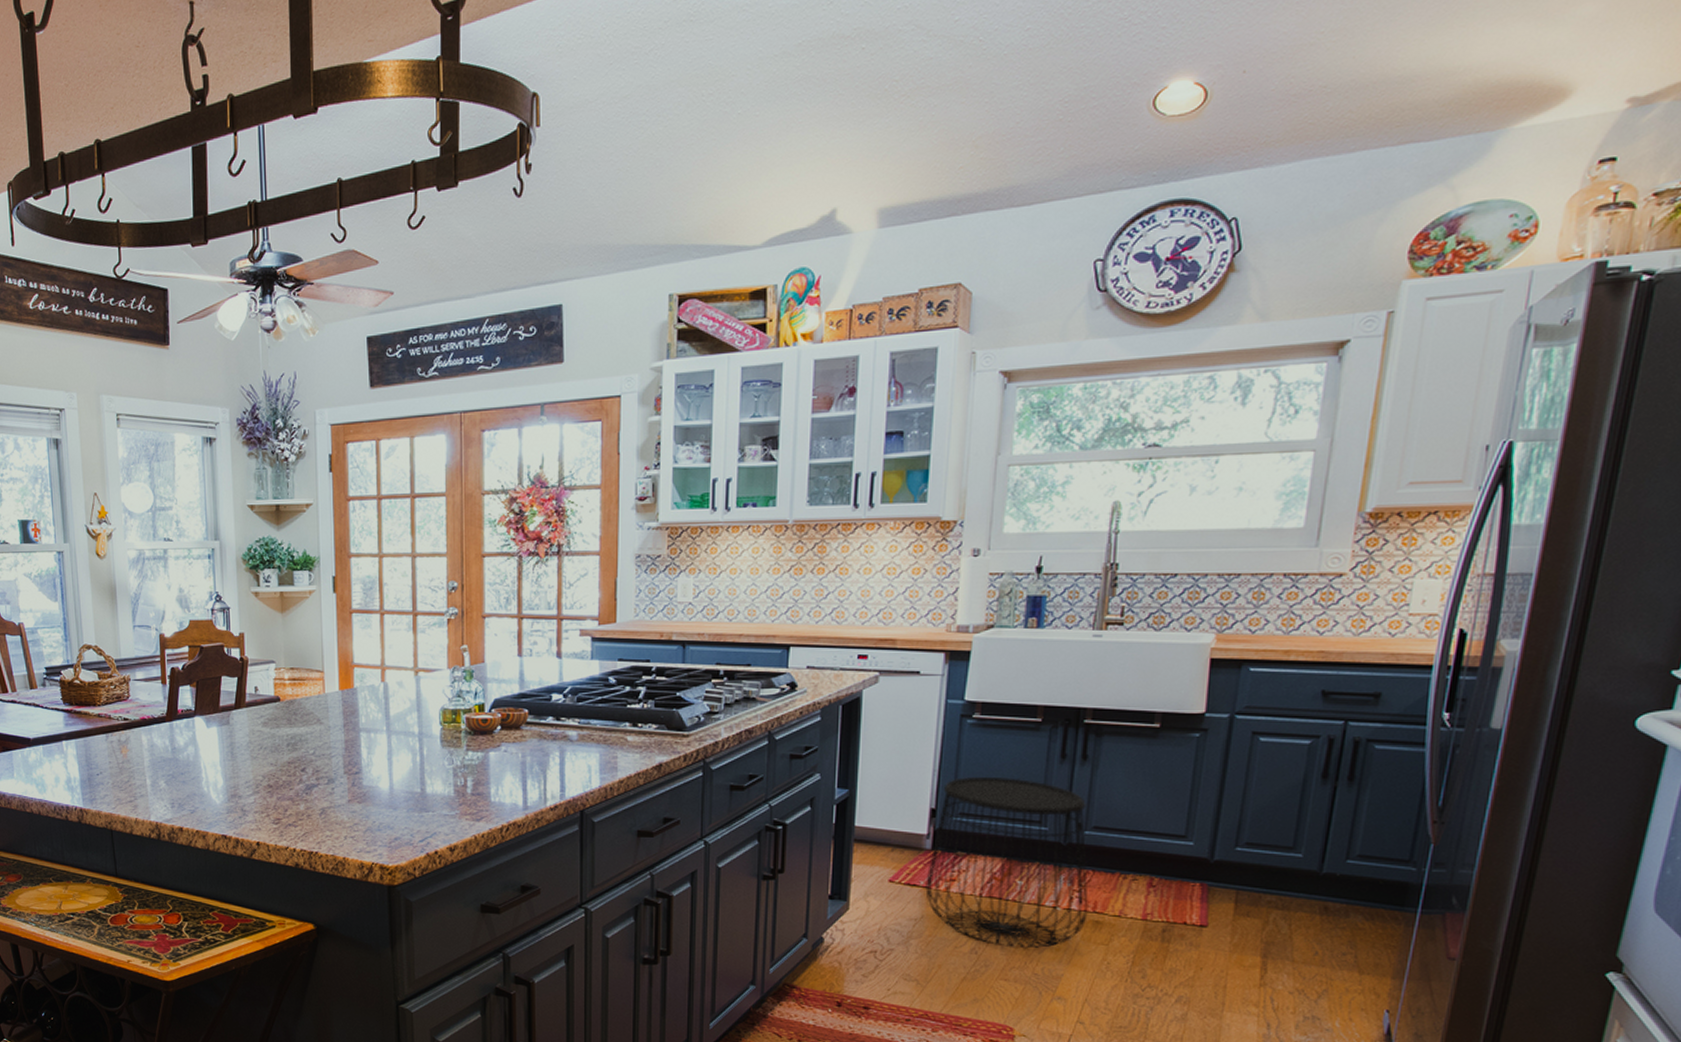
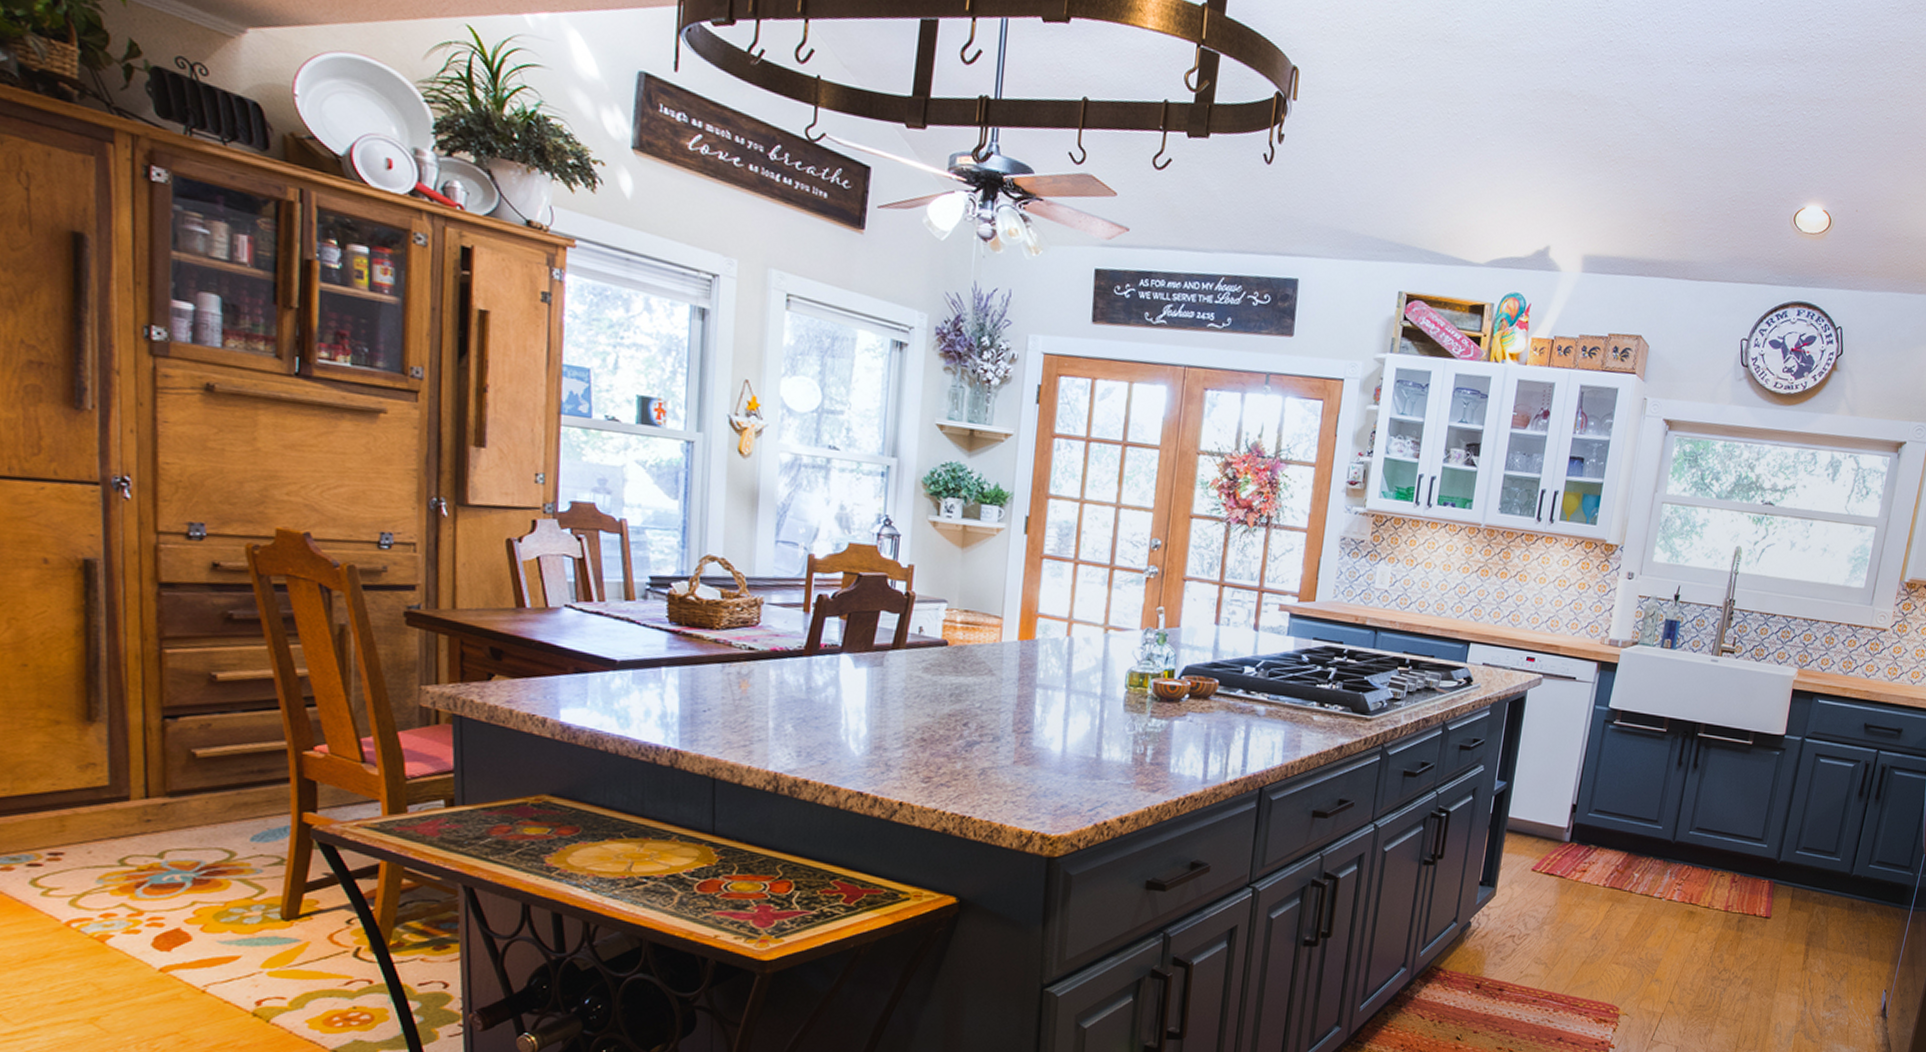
side table: present [925,777,1088,949] -> none [1561,777,1693,935]

